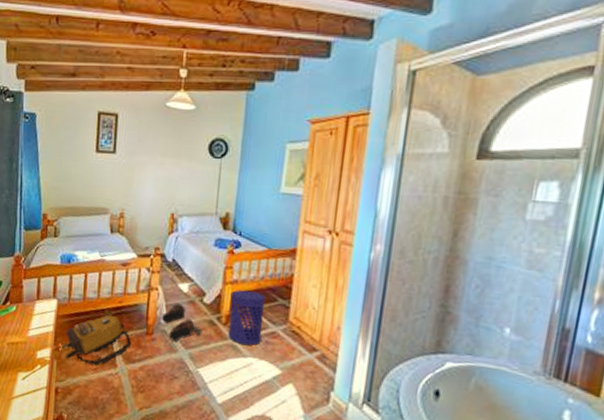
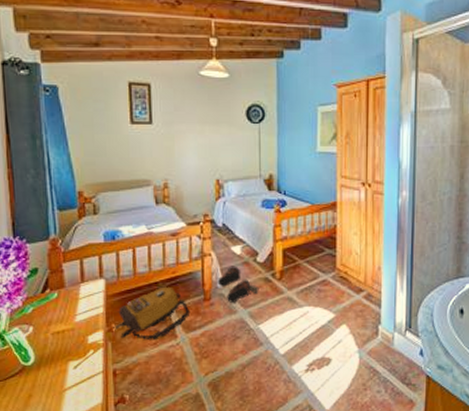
waste bin: present [228,290,266,345] -> none [283,245,314,295]

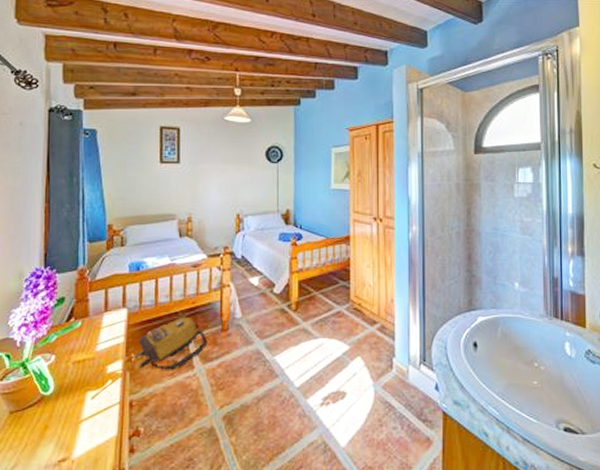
boots: present [217,266,259,304] -> none [235,296,275,335]

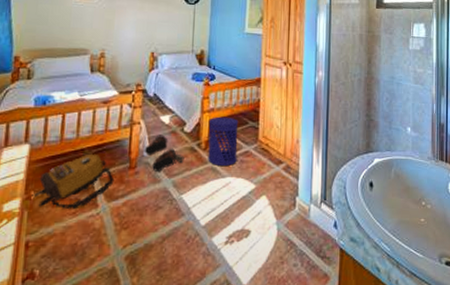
boots: none [235,296,275,335] -> present [144,134,185,173]
waste bin: none [299,277,329,327] -> present [208,116,239,166]

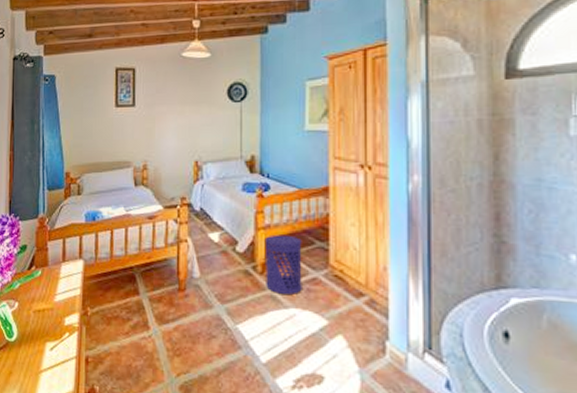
backpack: present [32,153,115,209] -> none [88,272,164,329]
boots: present [144,134,185,173] -> none [193,254,238,297]

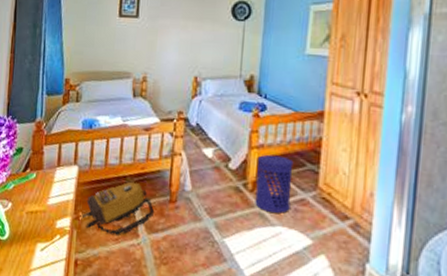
backpack: none [88,272,164,329] -> present [80,181,155,235]

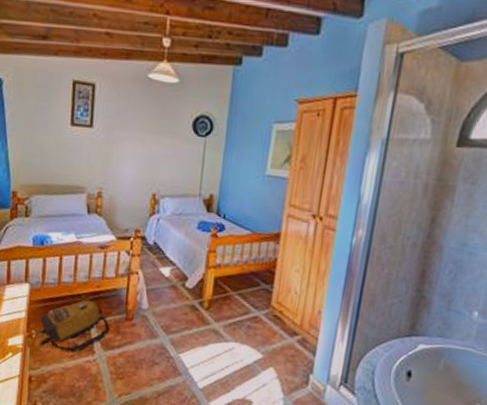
waste bin: present [255,154,294,213] -> none [210,274,249,330]

